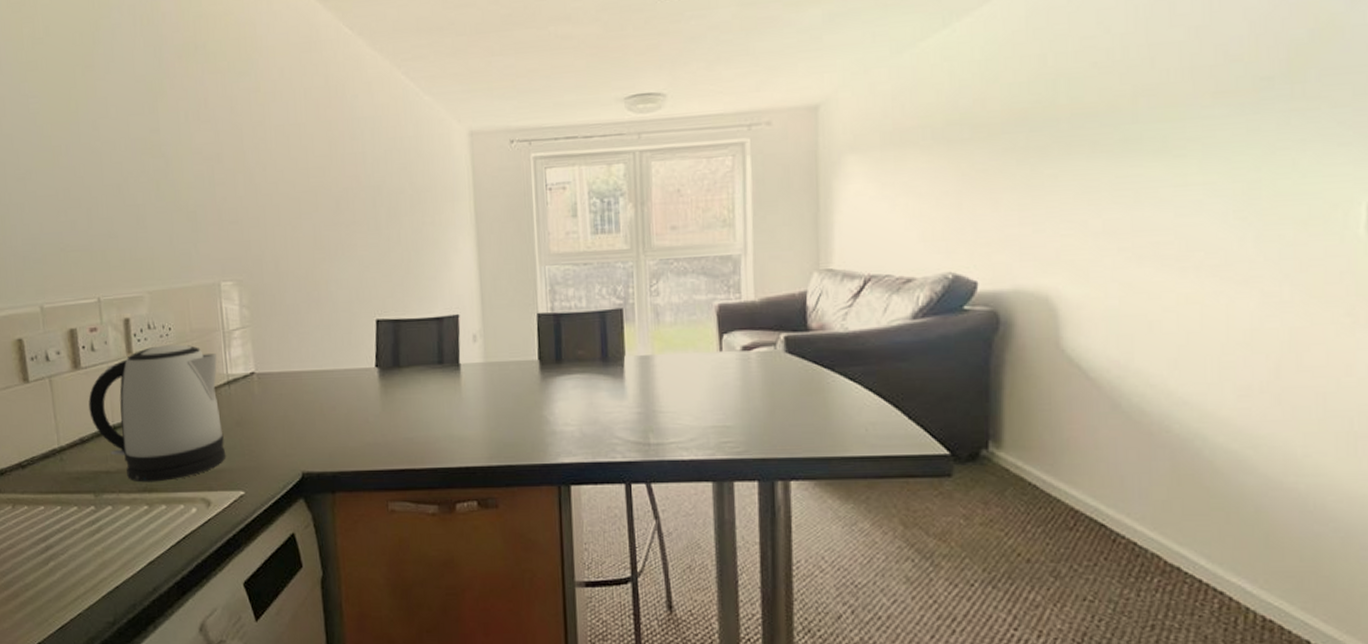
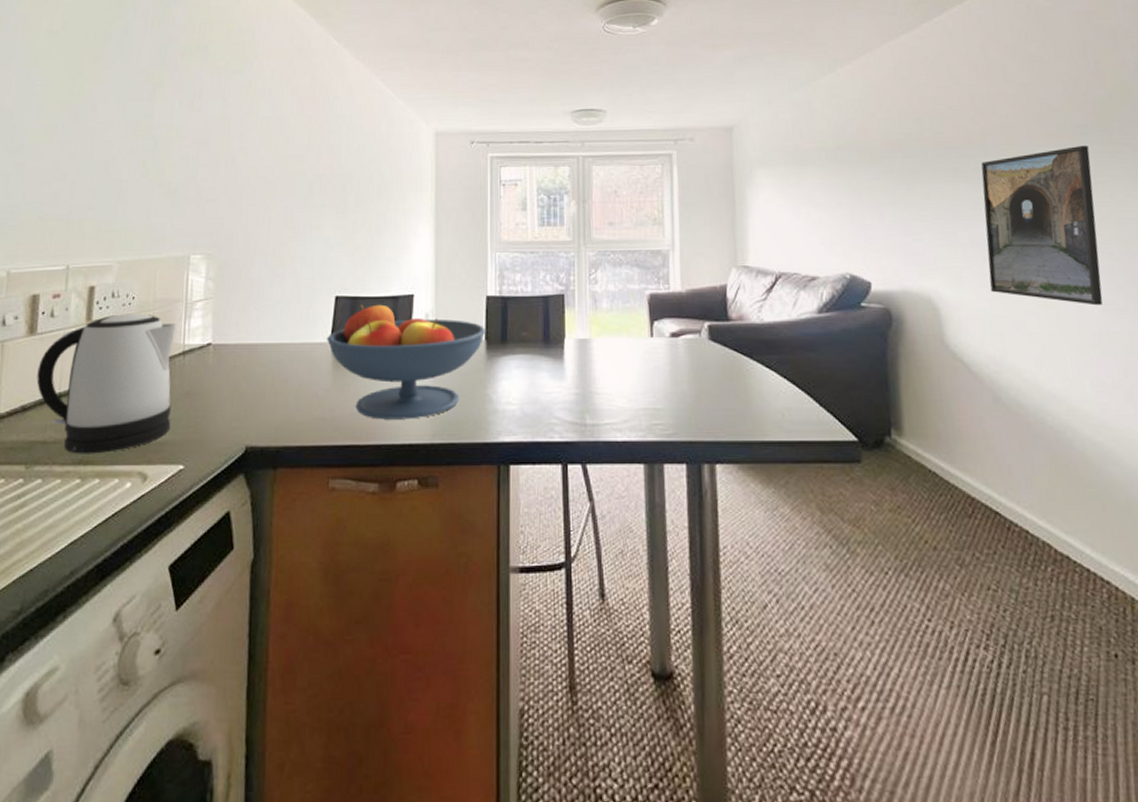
fruit bowl: none [371,326,539,444] -> present [326,304,486,420]
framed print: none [1122,102,1272,299] -> present [981,145,1103,306]

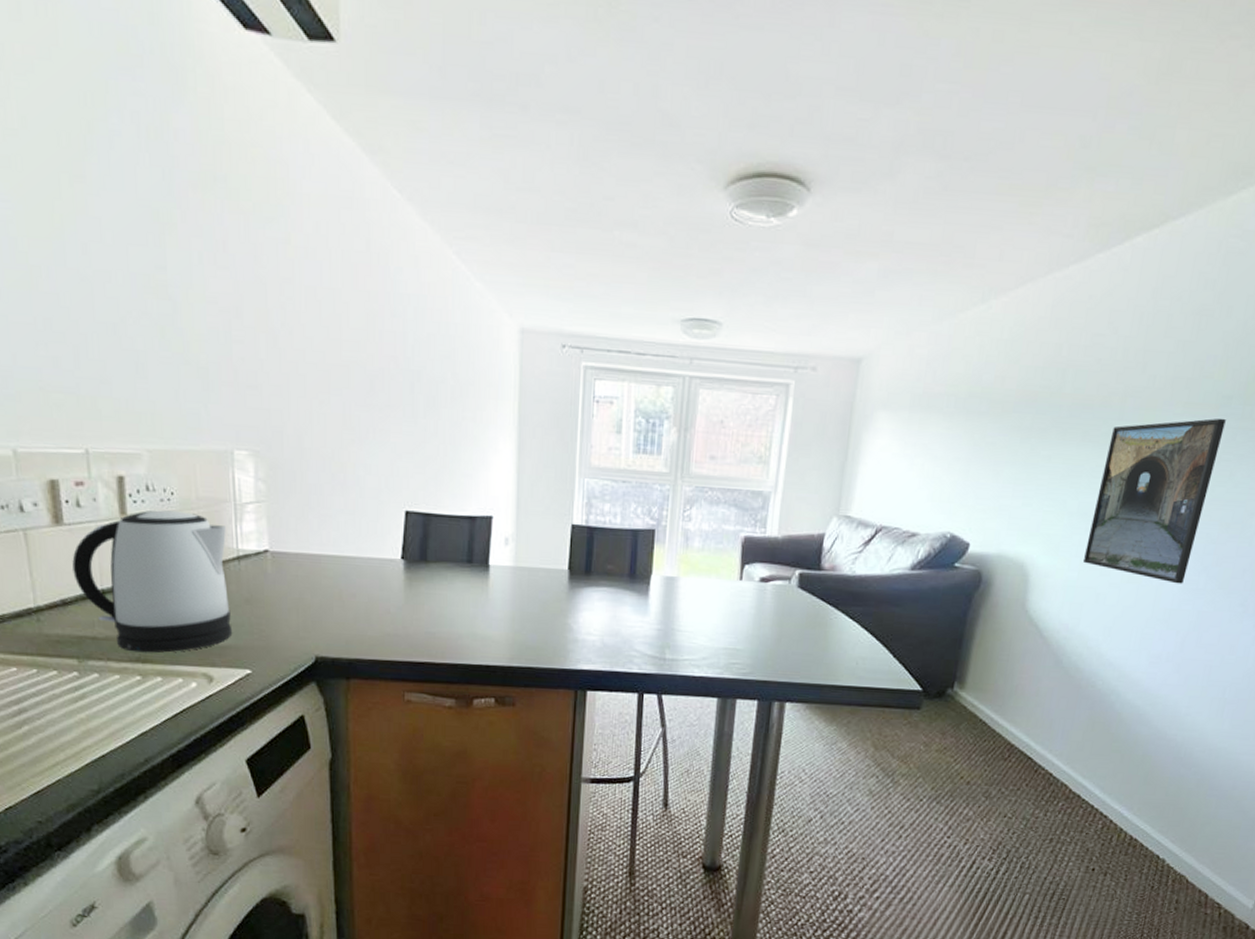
fruit bowl: present [326,304,486,420] -> none [396,522,570,642]

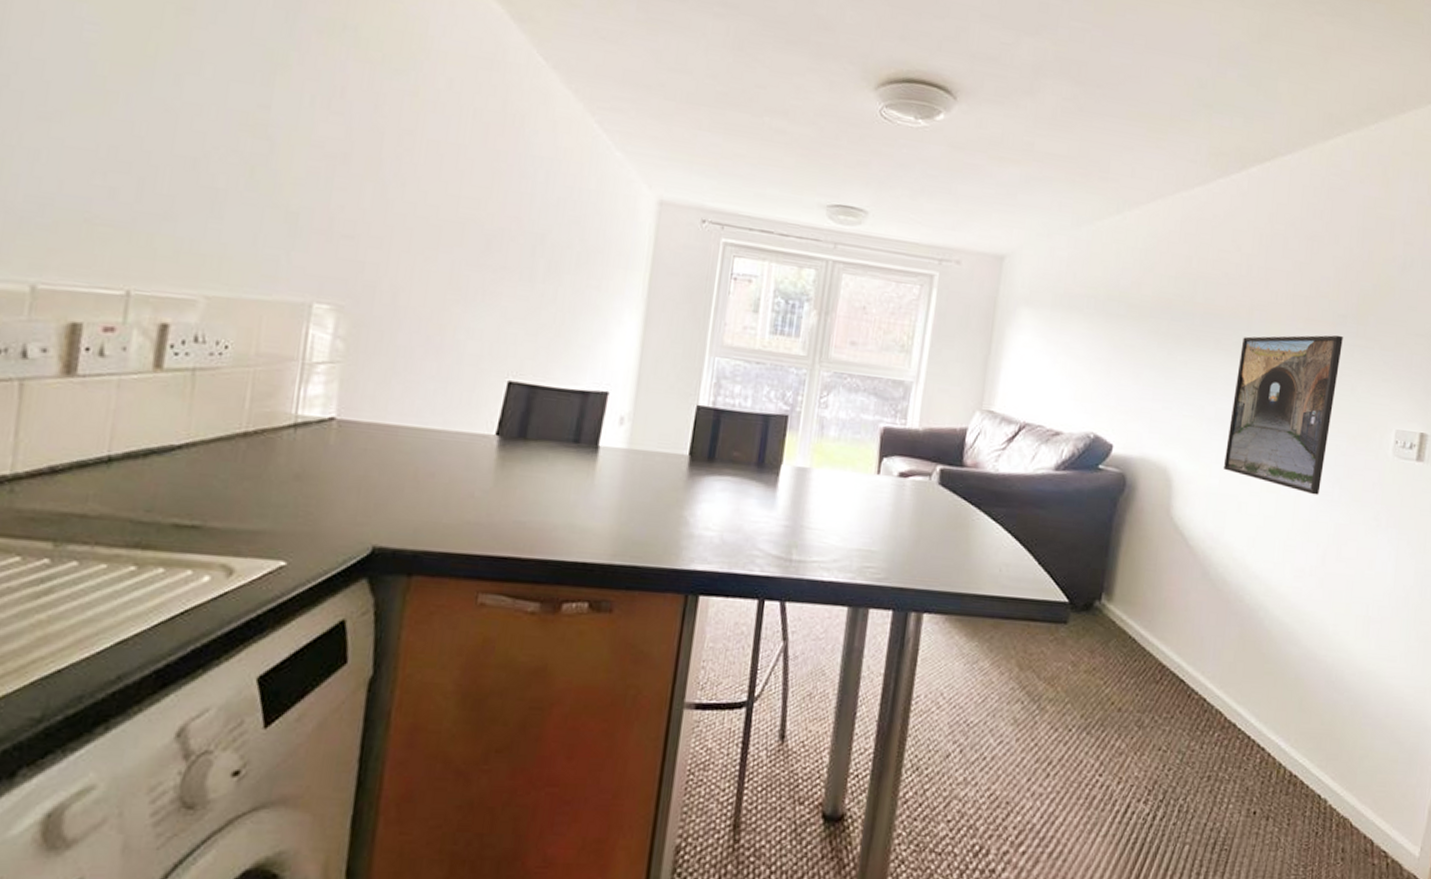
kettle: present [72,510,233,653] -> none [74,364,286,538]

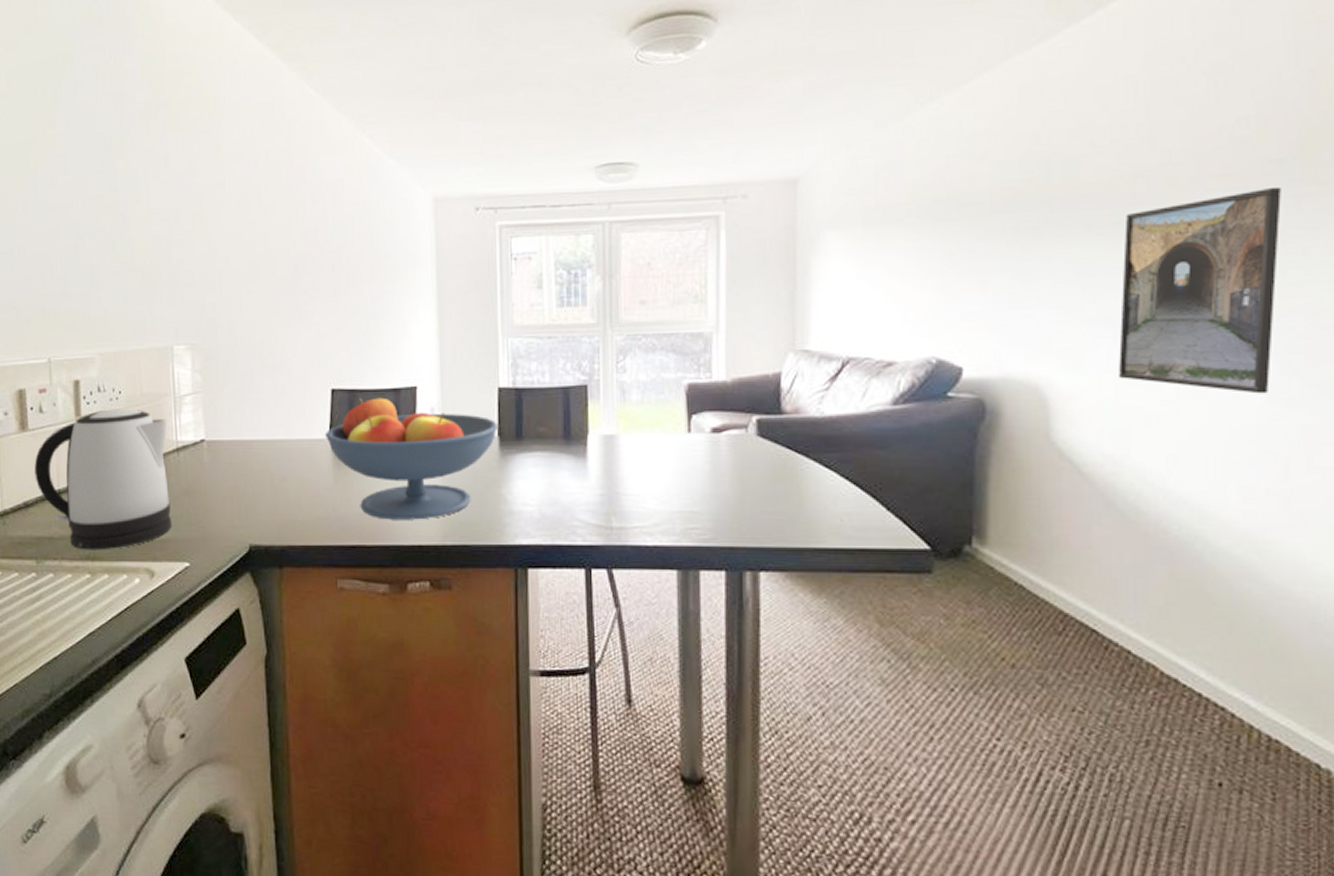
kettle: none [74,364,286,538] -> present [34,409,172,550]
fruit bowl: none [490,395,692,536] -> present [324,397,499,520]

